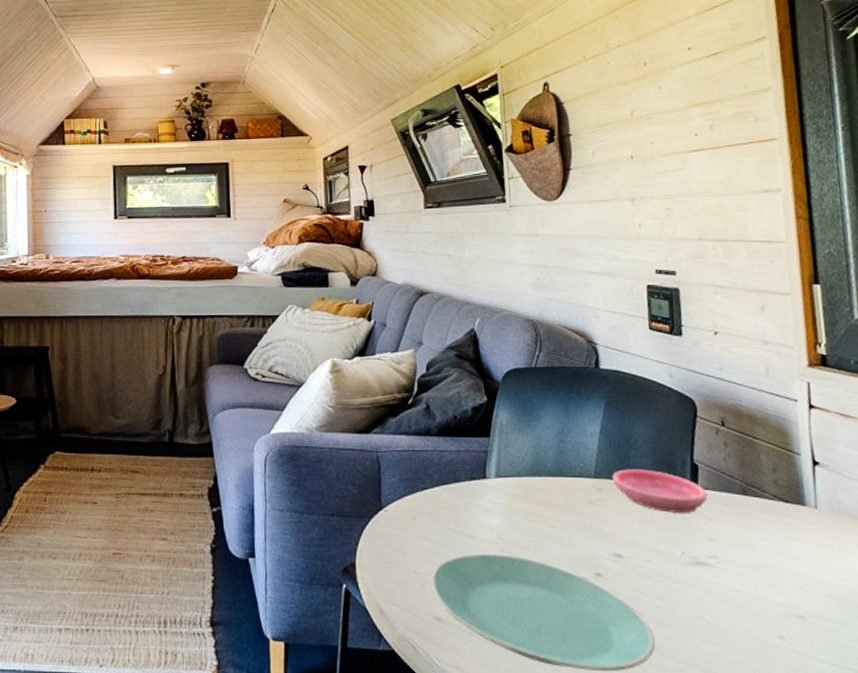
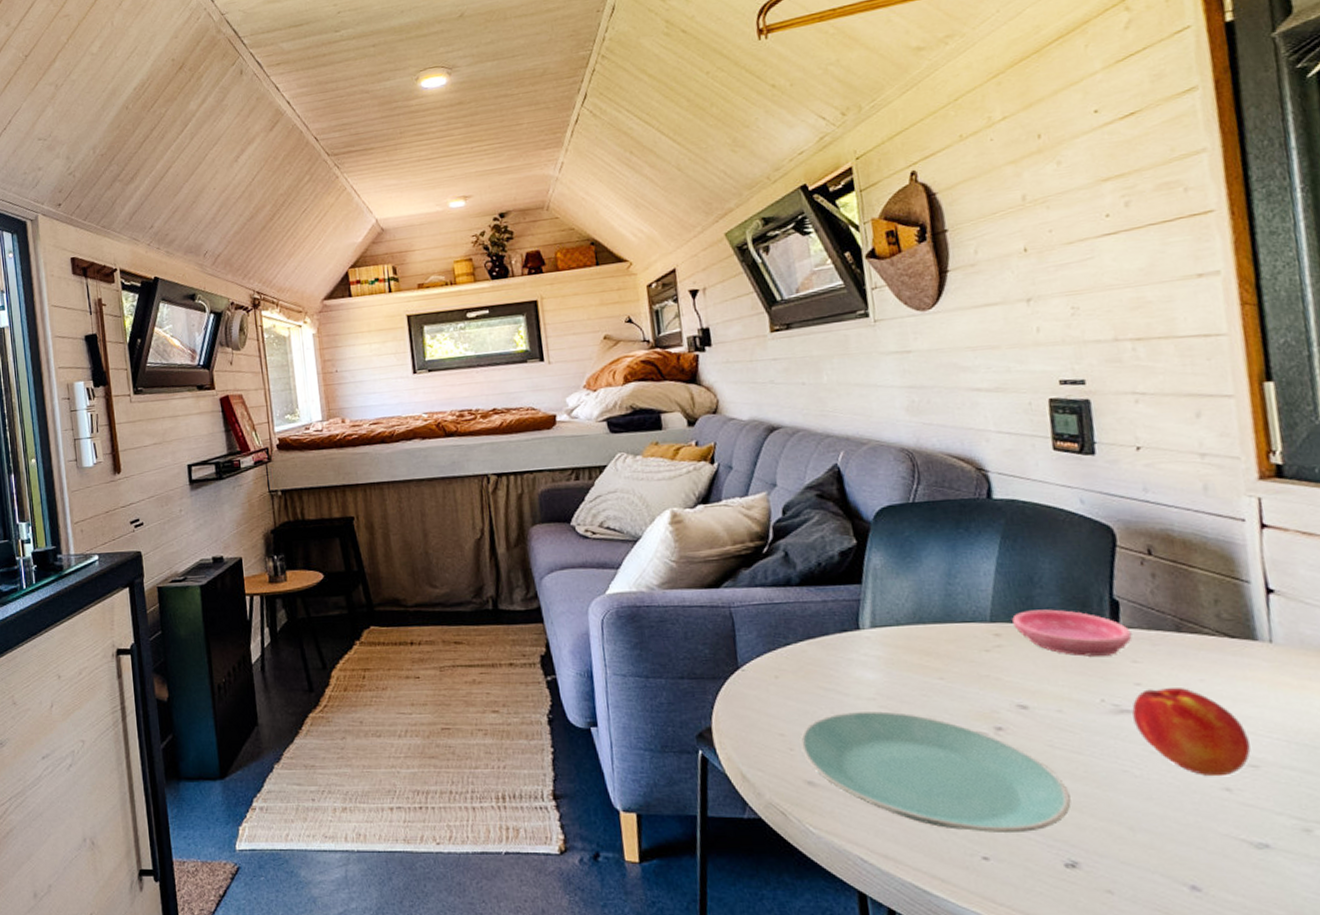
peach: none [706,545,800,626] -> present [1132,688,1251,777]

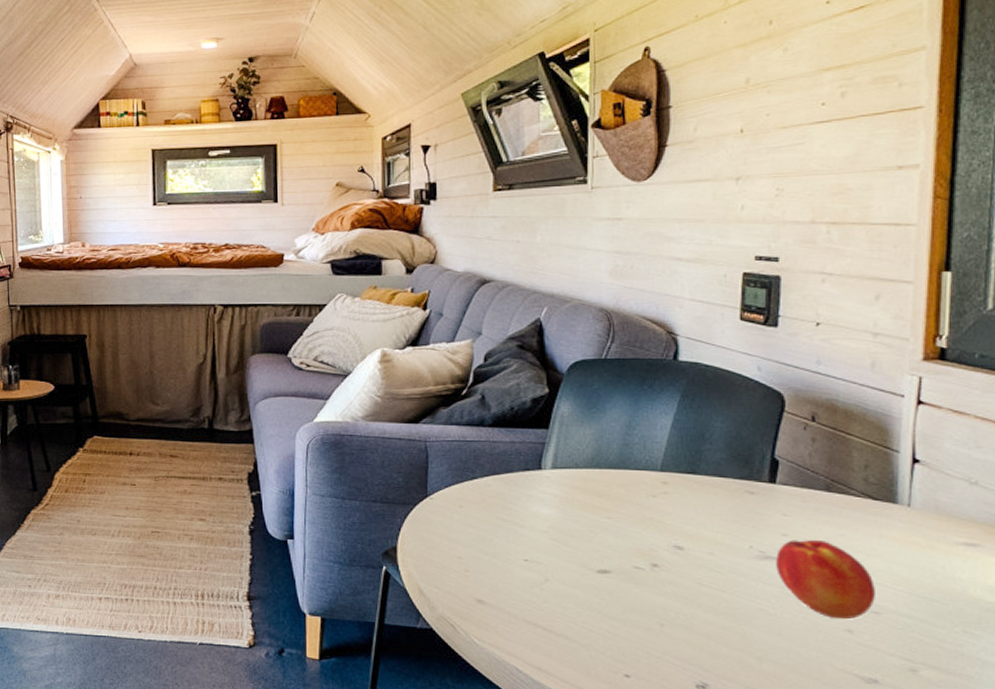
plate: present [799,711,1071,834] -> none [475,542,710,656]
saucer: present [1012,609,1133,657] -> none [681,463,786,508]

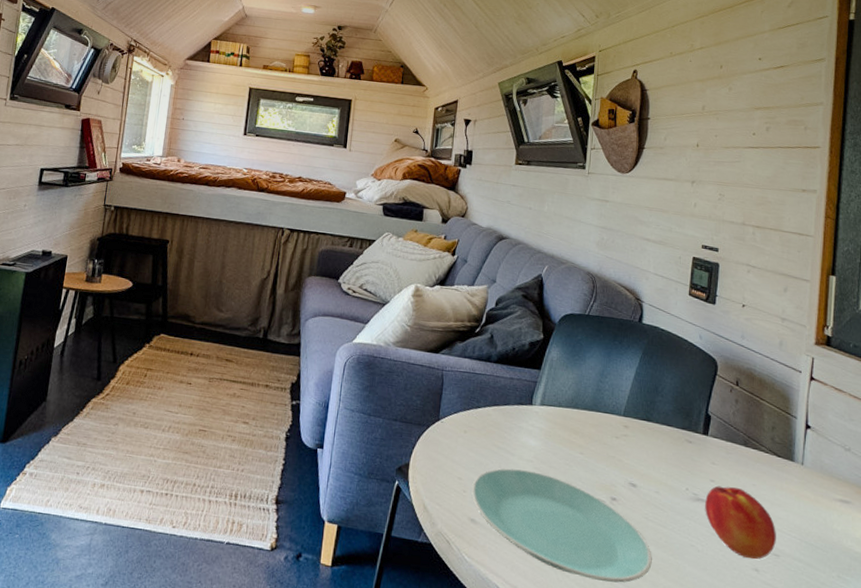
plate: none [475,542,710,656] -> present [471,468,652,583]

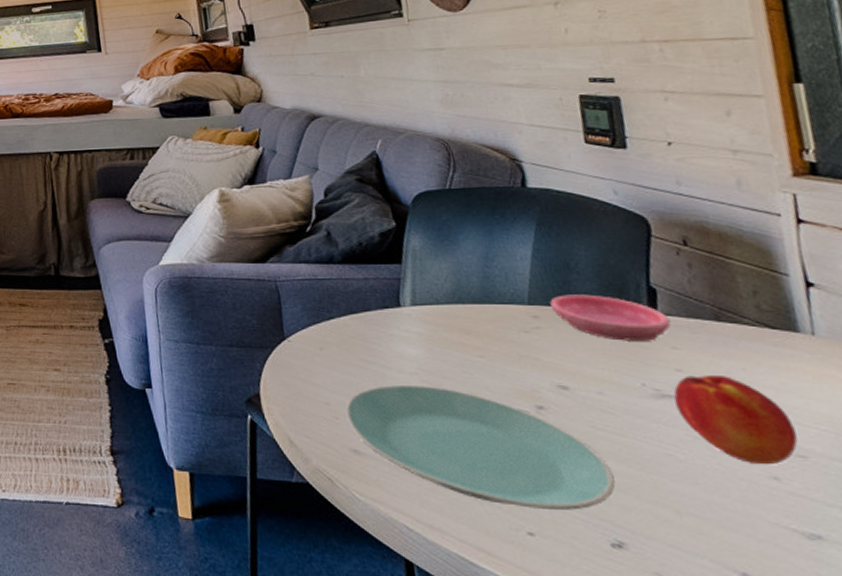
saucer: none [638,411,715,456] -> present [550,294,672,341]

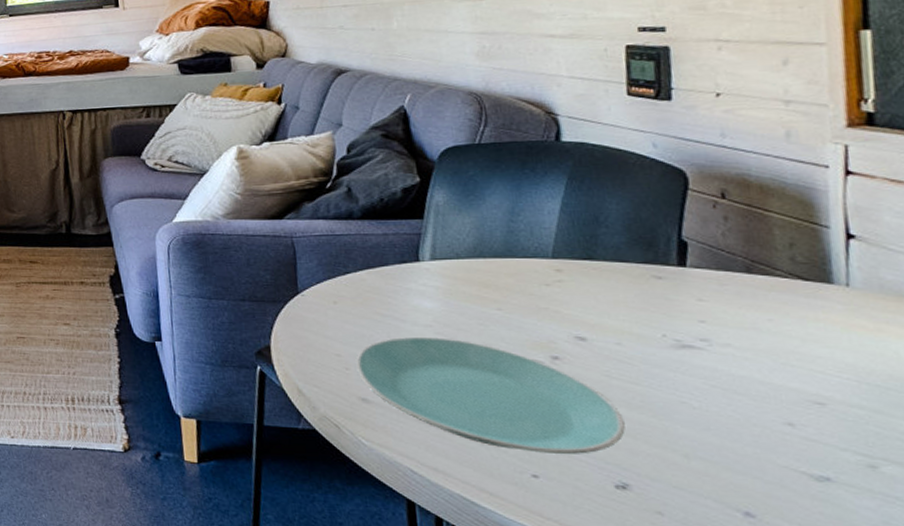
saucer: present [550,294,672,341] -> none [575,248,699,293]
peach: present [673,375,798,465] -> none [694,326,818,412]

